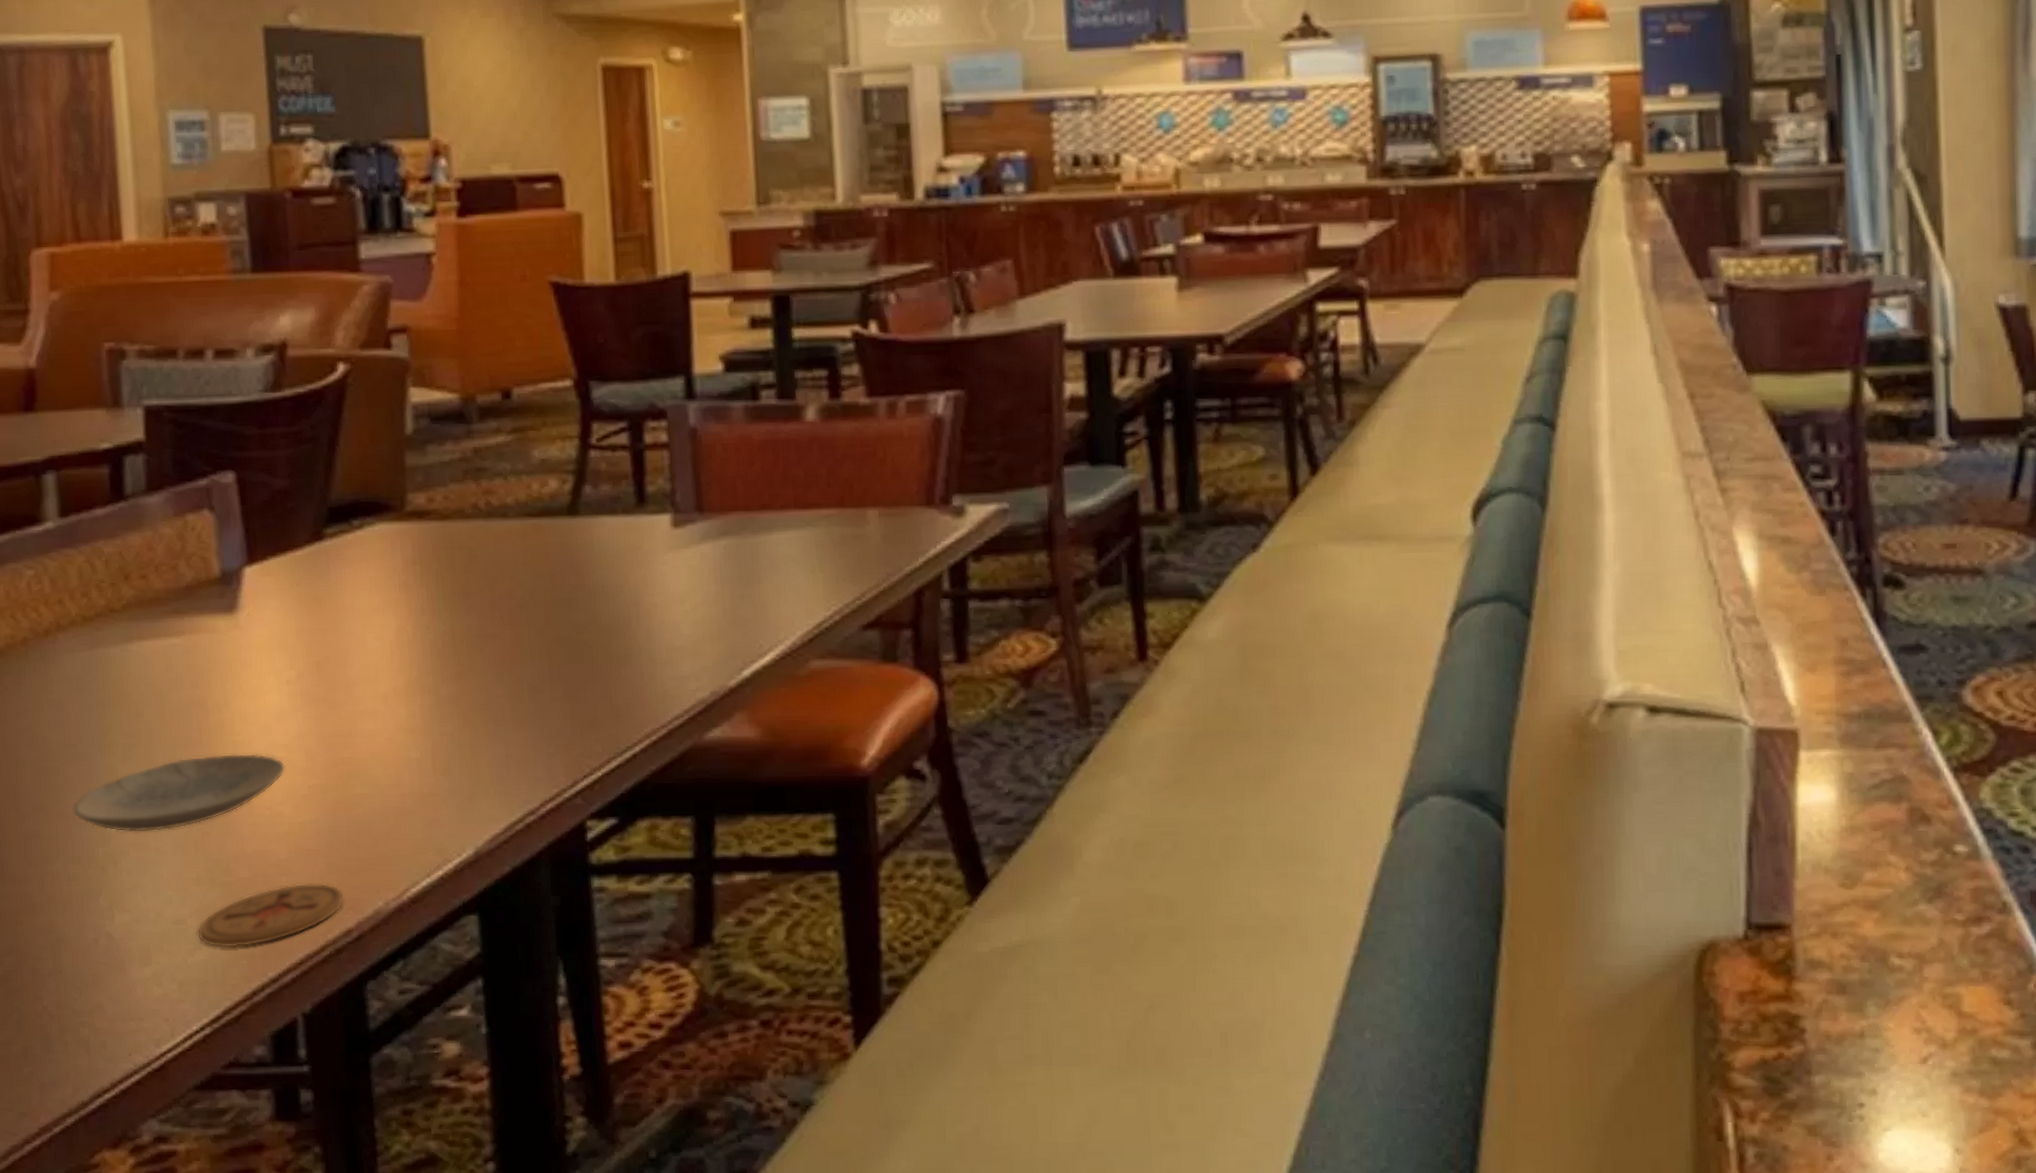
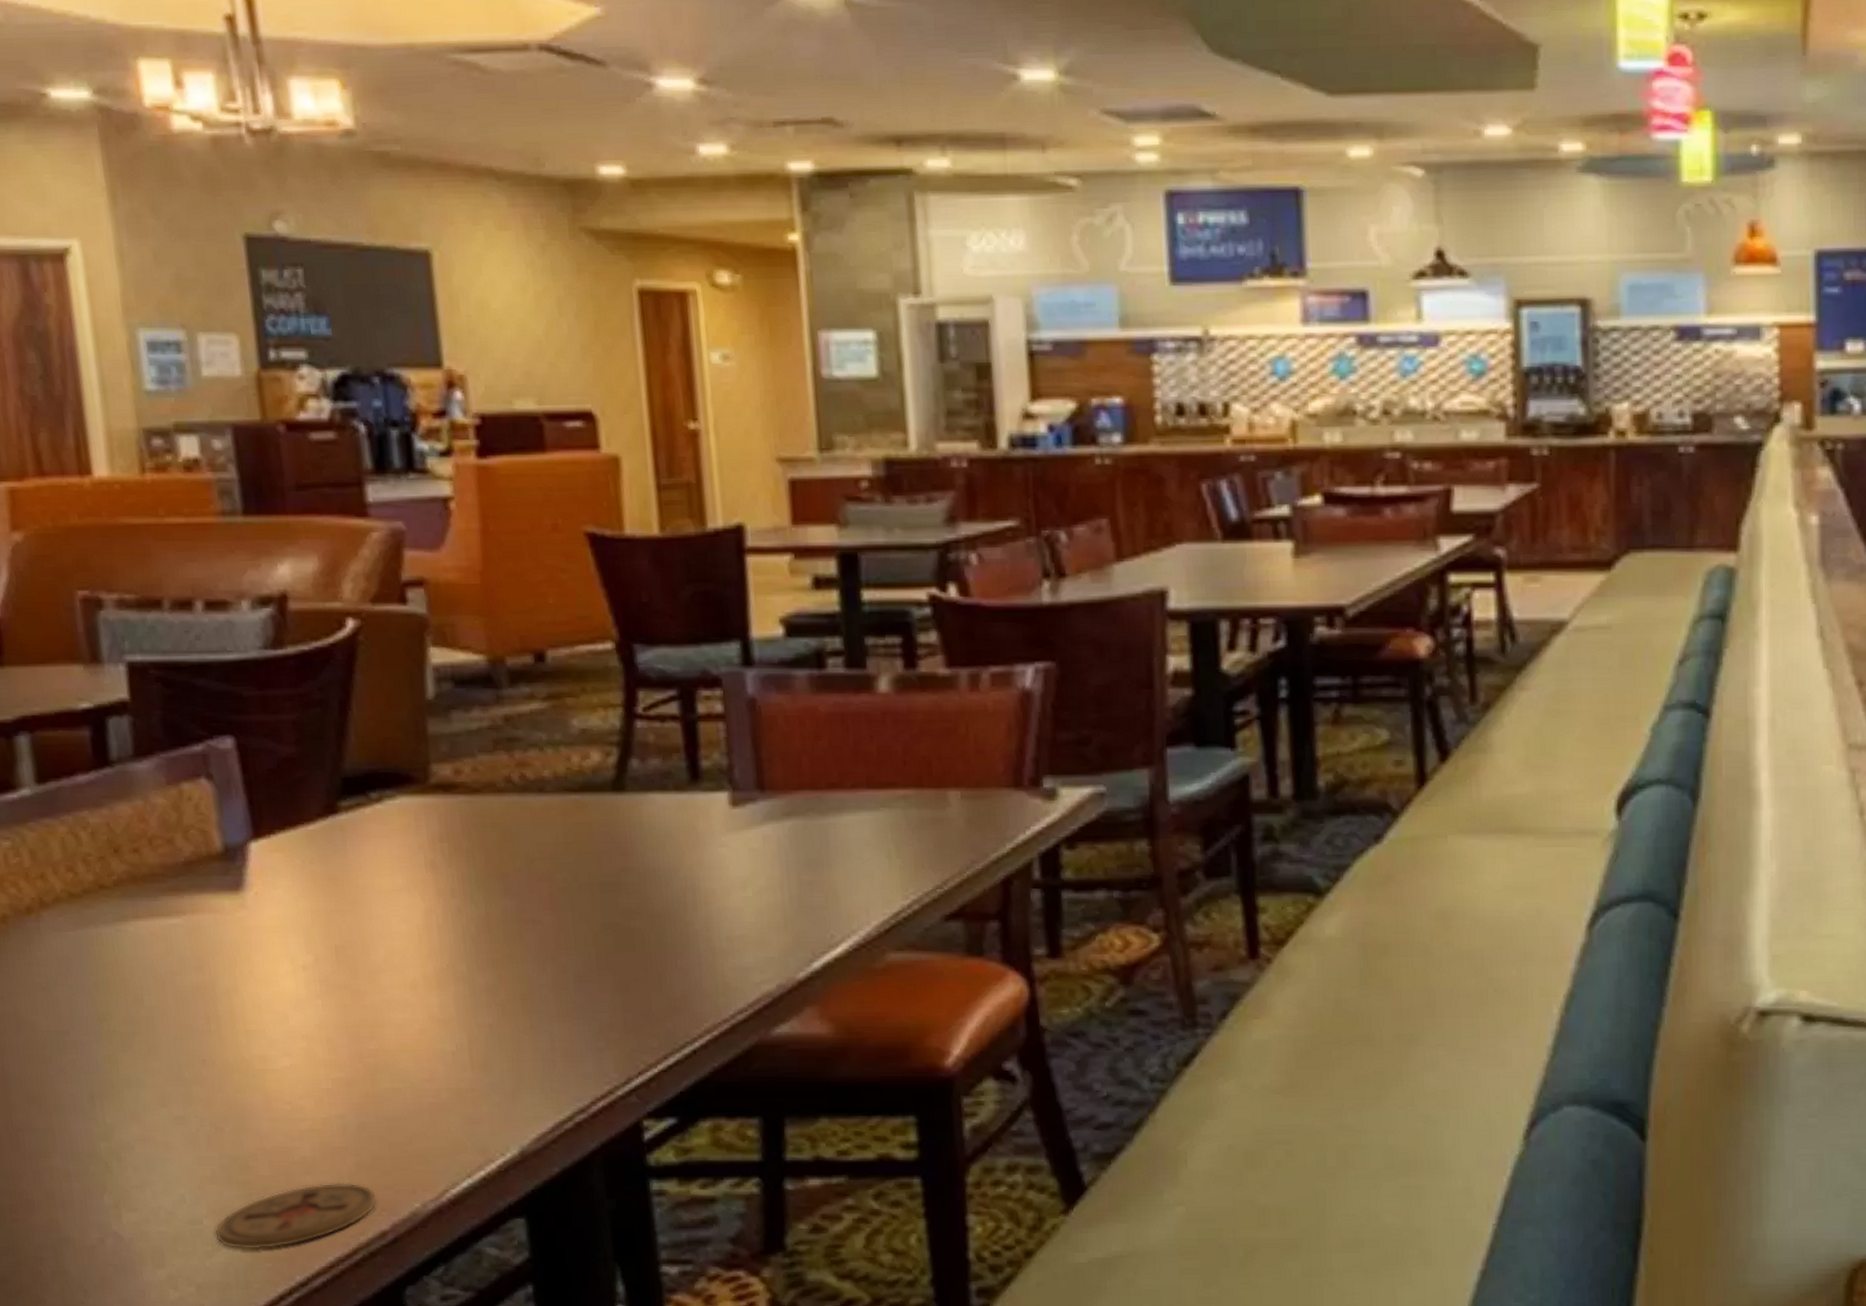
plate: present [72,753,286,832] -> none [67,1043,306,1126]

